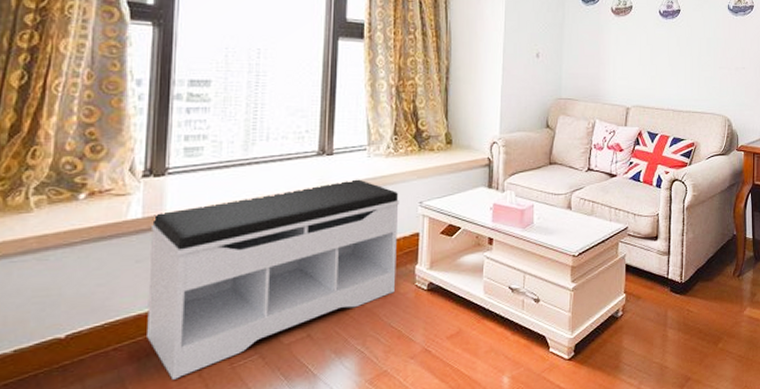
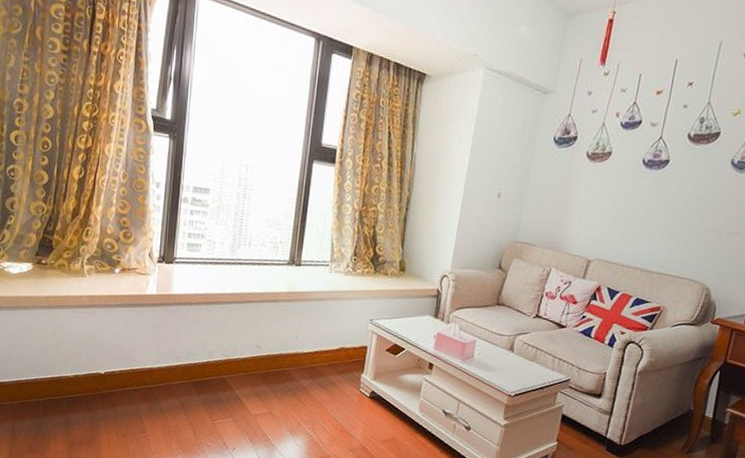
bench: present [147,179,399,380] -> none [156,290,353,422]

